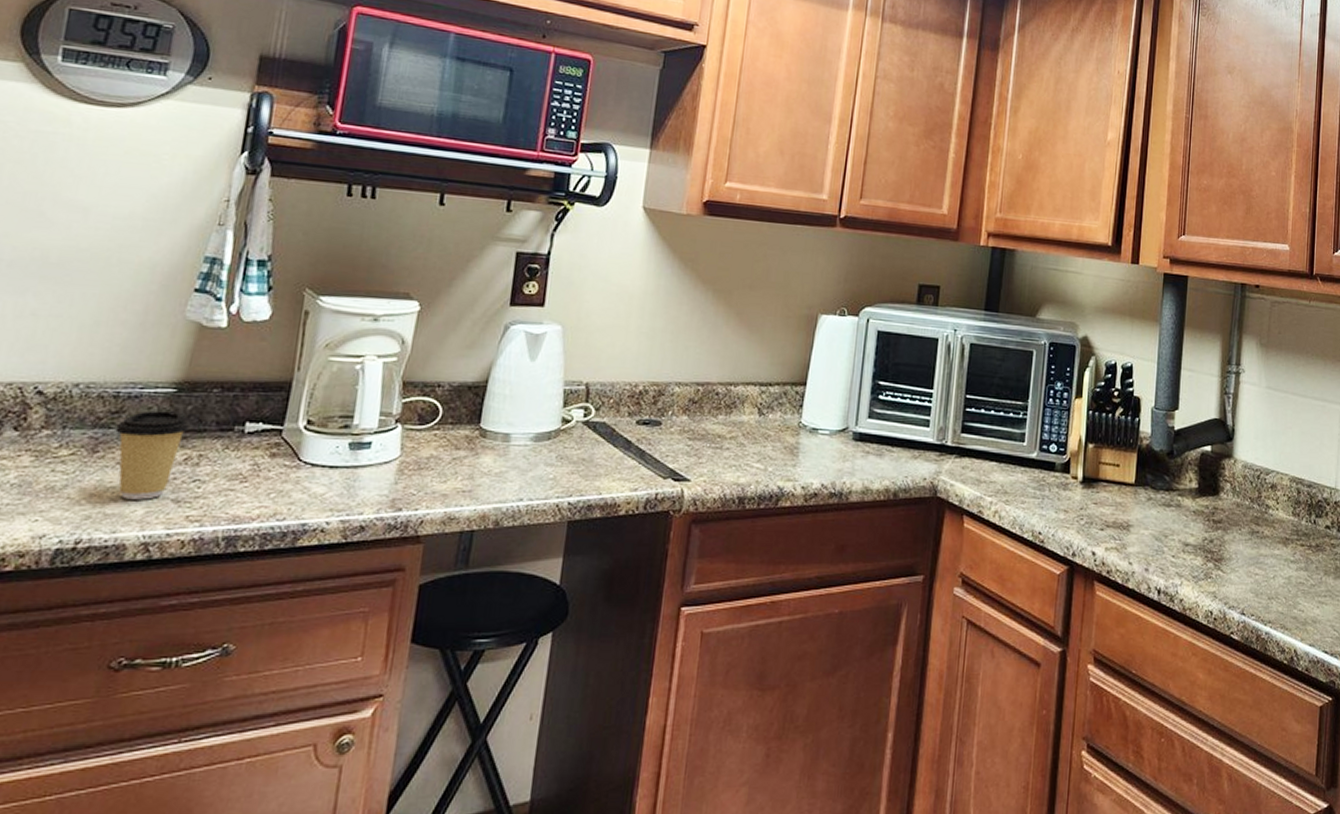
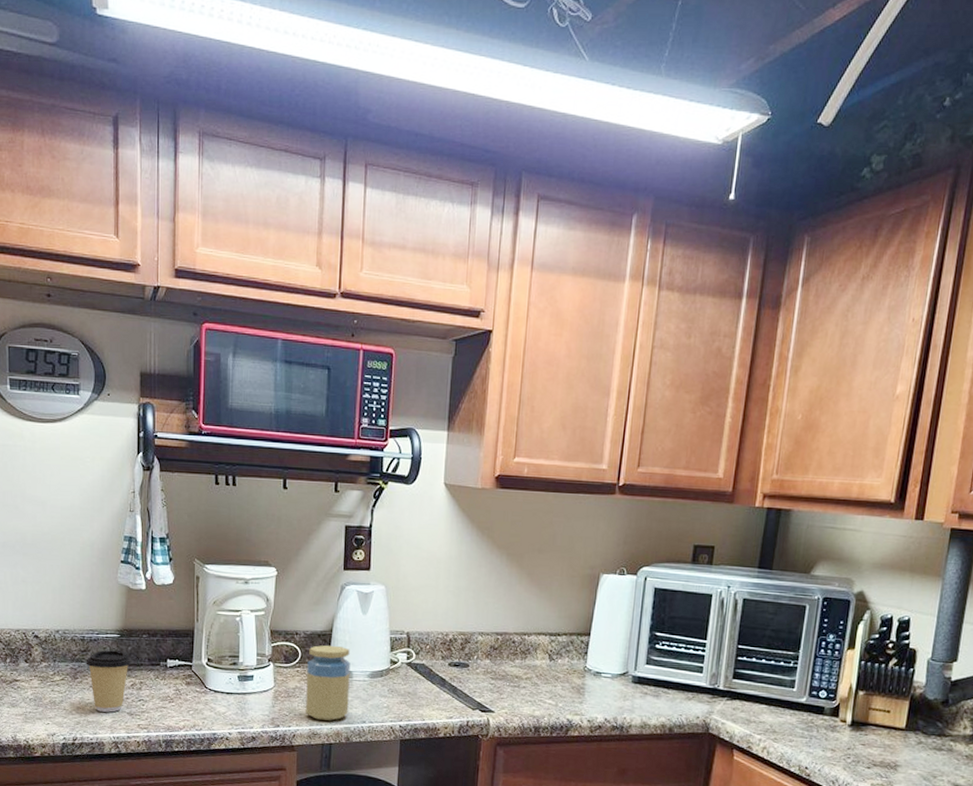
jar: none [441,400,510,500] -> present [306,645,351,721]

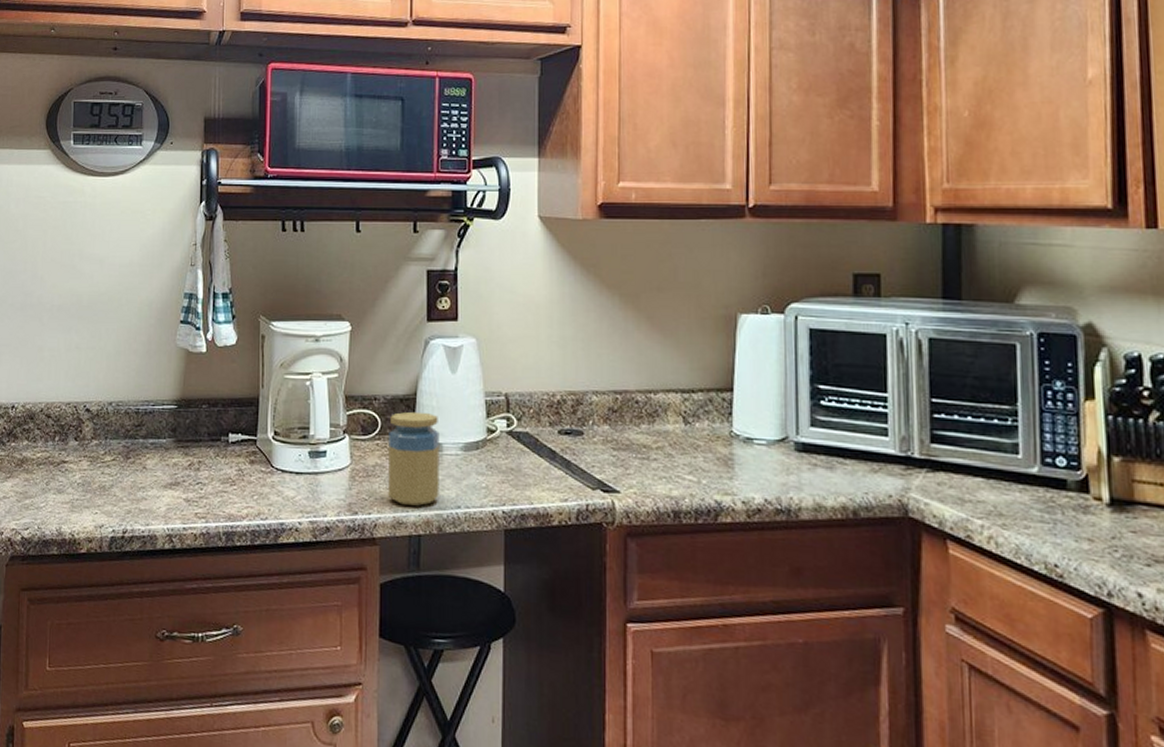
coffee cup: present [86,650,132,712] -> none [139,424,190,499]

